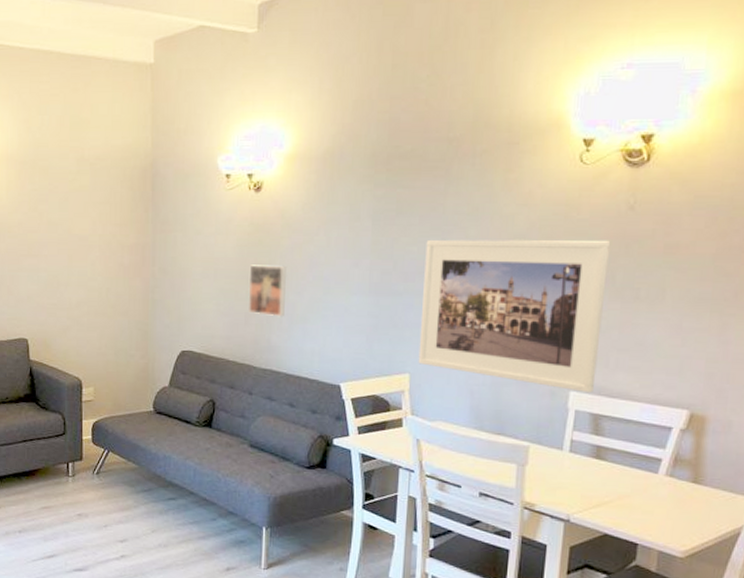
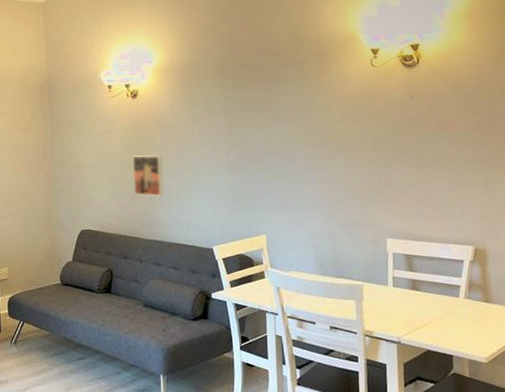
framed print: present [418,239,611,394] -> none [267,122,404,239]

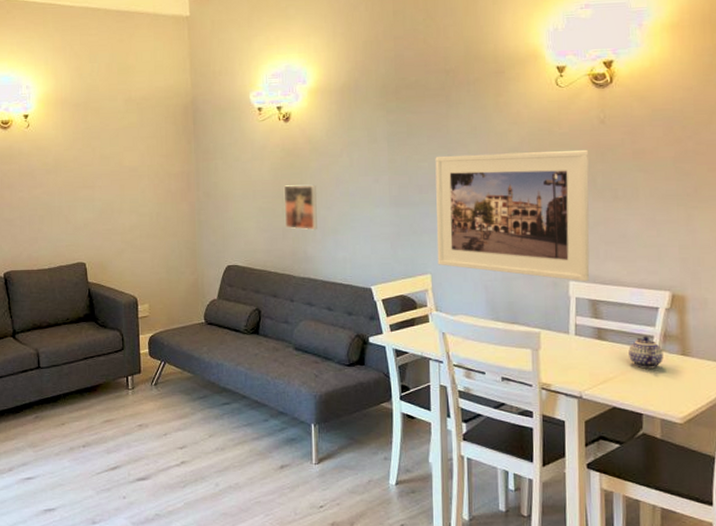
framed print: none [267,122,404,239] -> present [435,149,590,282]
teapot: none [439,285,469,315] -> present [628,336,663,369]

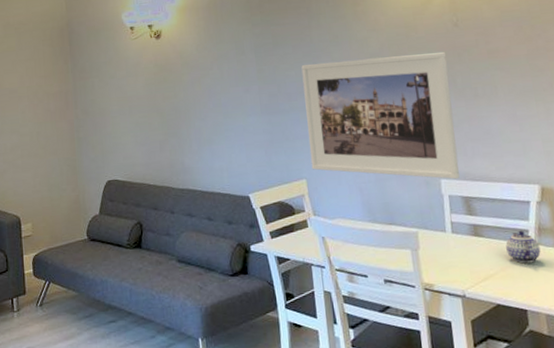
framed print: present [283,185,318,230] -> none [158,98,193,142]

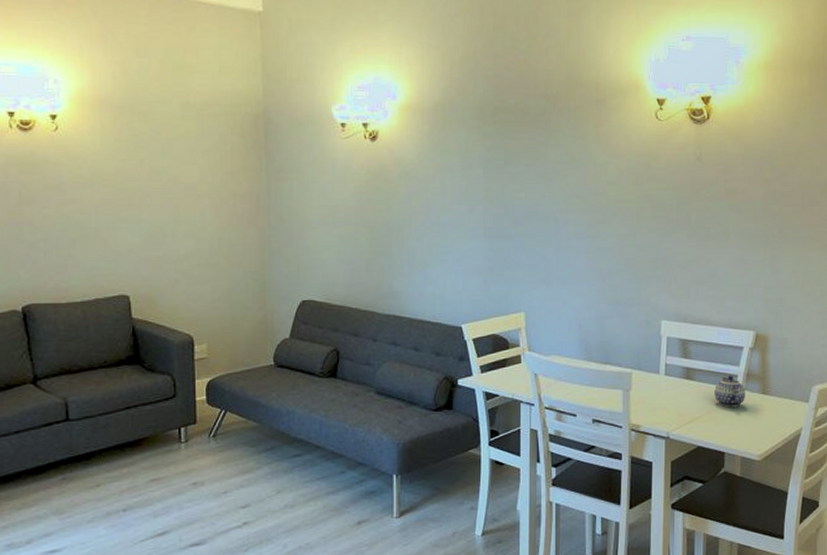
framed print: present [301,51,460,180] -> none [531,186,685,321]

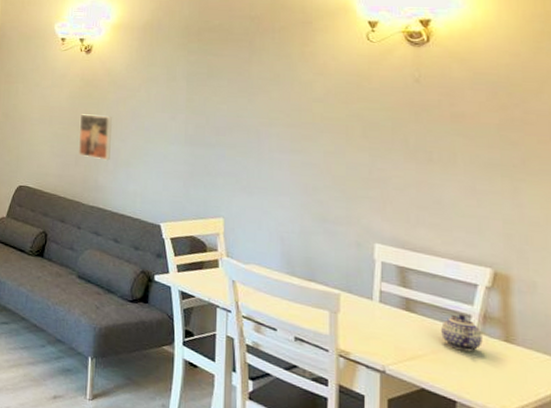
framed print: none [368,212,406,263] -> present [79,114,113,161]

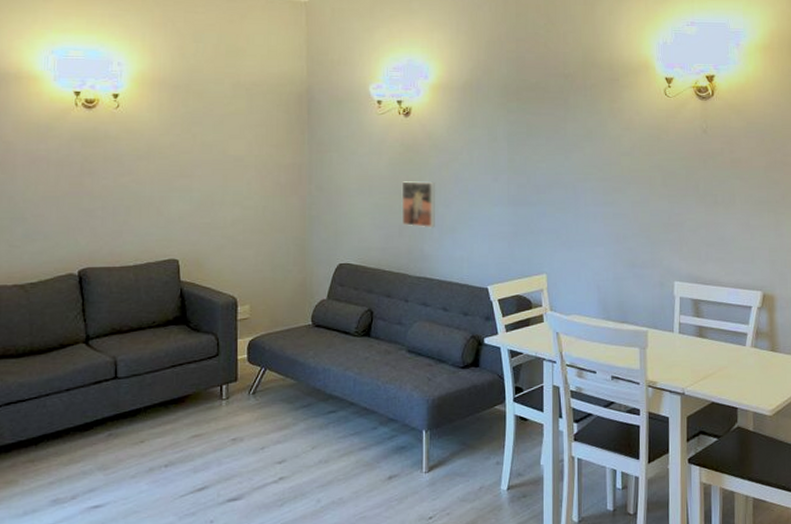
teapot: present [441,313,483,352] -> none [726,333,756,365]

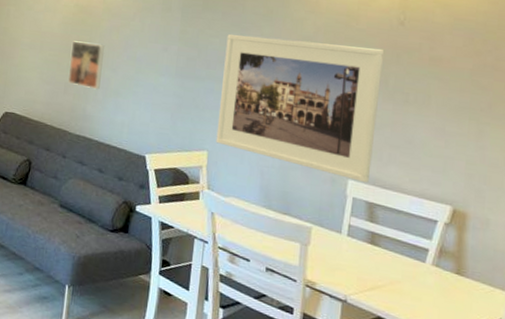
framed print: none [552,156,693,282] -> present [216,34,385,183]

